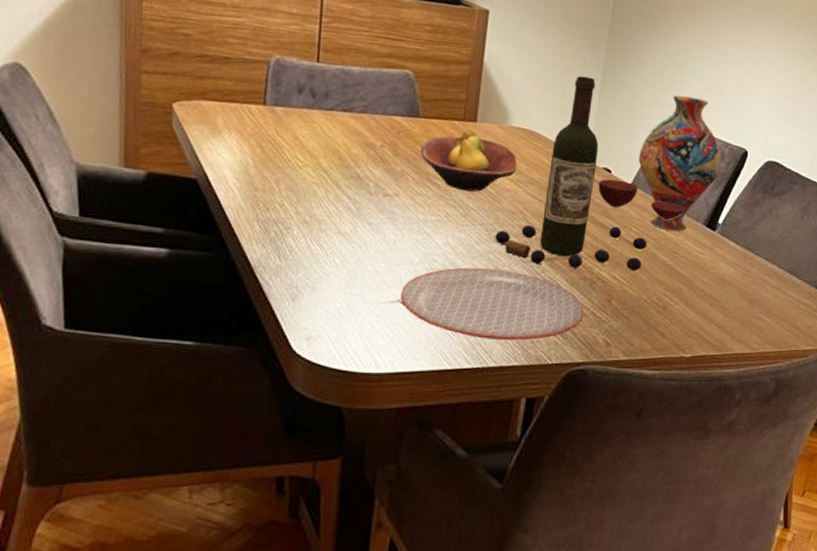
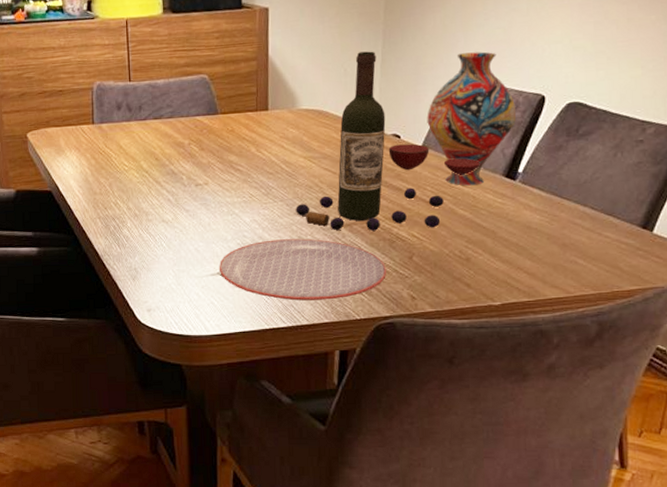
fruit bowl: present [420,129,517,192] -> none [222,117,309,173]

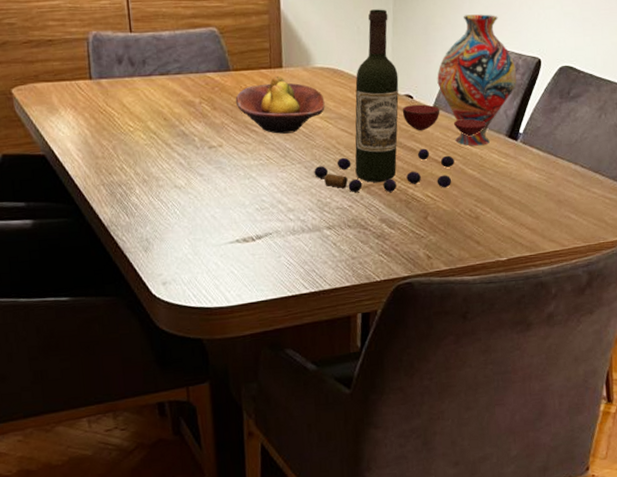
plate: present [218,238,387,301] -> none [237,201,404,266]
fruit bowl: none [222,117,309,173] -> present [235,75,325,134]

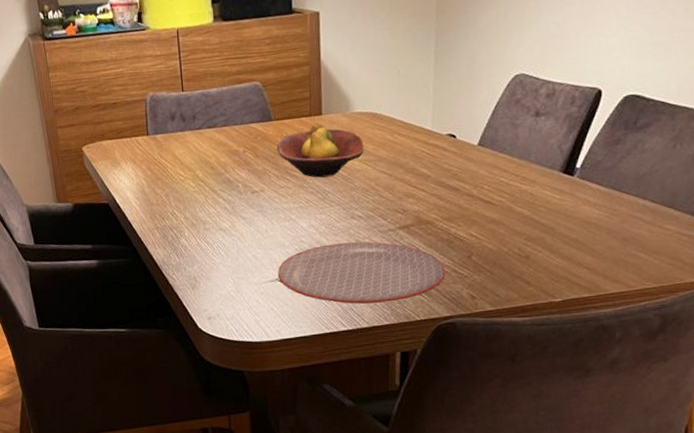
plate: none [237,201,404,266] -> present [277,241,446,304]
wine bottle: present [314,9,486,192] -> none [352,51,537,232]
vase: present [437,14,516,146] -> none [482,47,573,183]

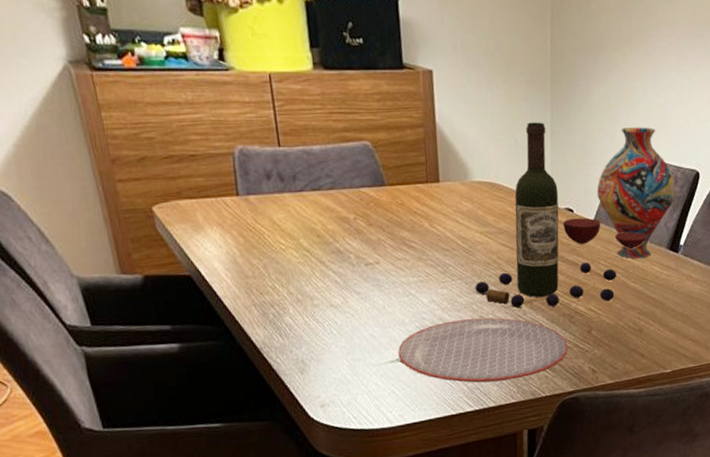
fruit bowl: present [276,122,364,178] -> none [391,190,485,250]
wine bottle: none [352,51,537,232] -> present [475,122,647,308]
vase: none [482,47,573,183] -> present [597,127,676,259]

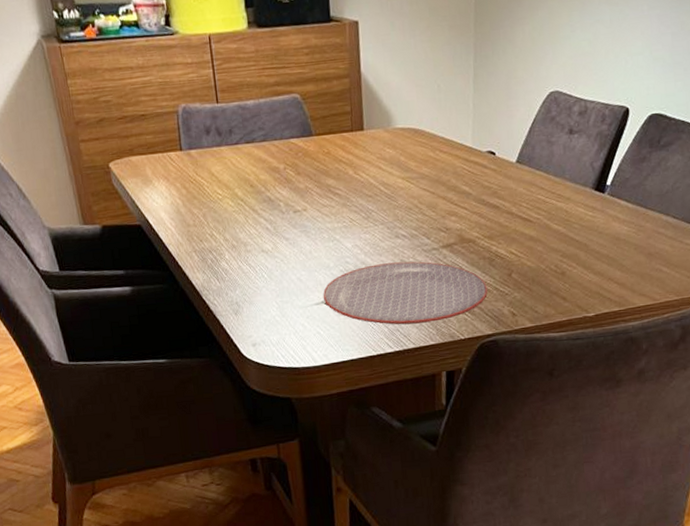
wine bottle: present [475,122,647,308] -> none [396,66,572,251]
vase: present [597,127,676,259] -> none [519,64,603,201]

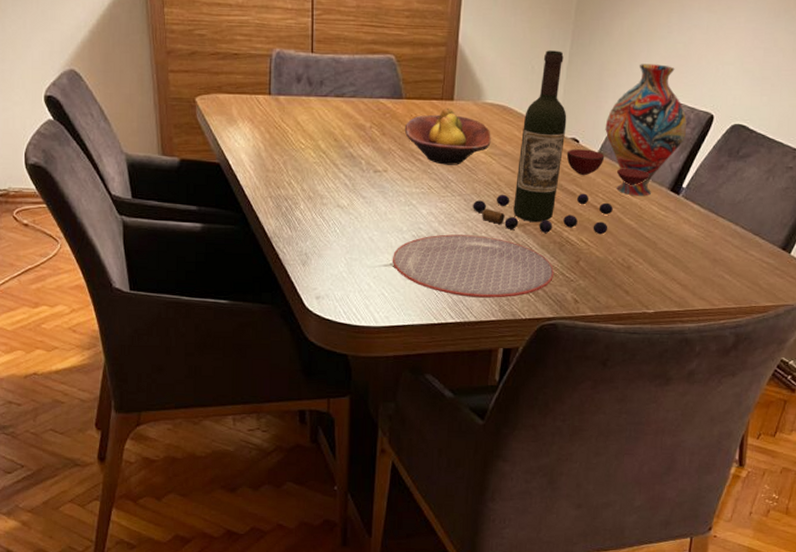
fruit bowl: none [318,138,407,196] -> present [404,107,491,165]
wine bottle: none [396,66,572,251] -> present [473,50,650,235]
vase: none [519,64,603,201] -> present [605,64,687,196]

